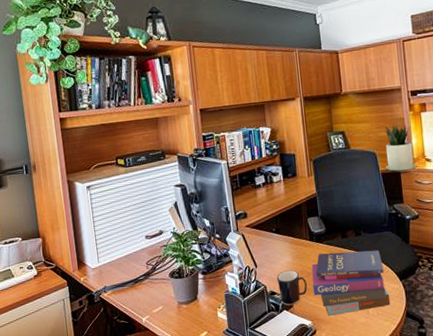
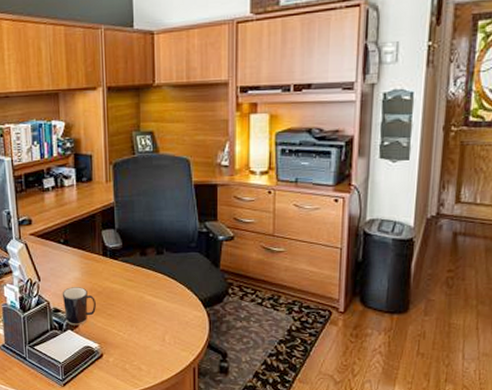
books: present [311,250,391,316] -> none [102,271,191,340]
planter: present [385,124,417,172] -> none [199,127,237,185]

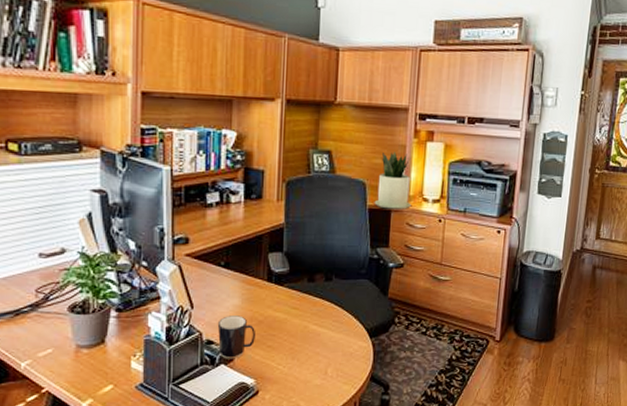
planter: none [199,127,237,185] -> present [374,152,411,211]

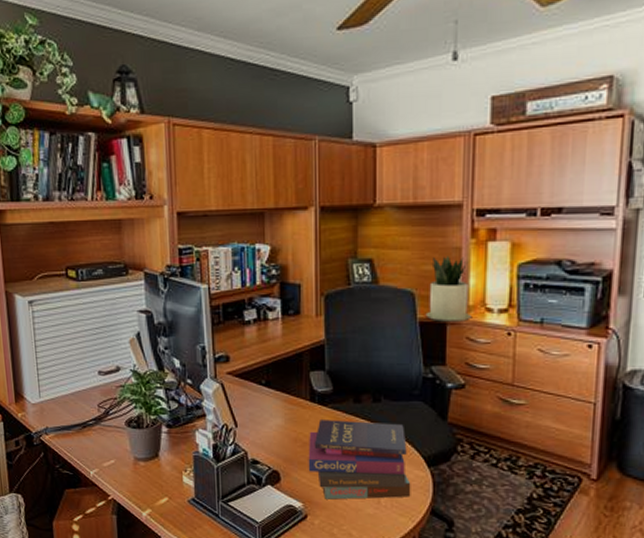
mug: present [217,316,255,359] -> none [261,436,300,481]
books: none [262,299,355,374] -> present [308,420,411,500]

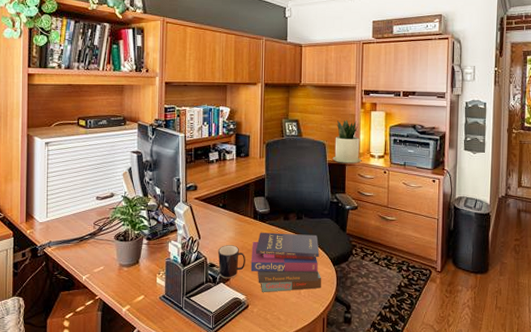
mug: none [261,436,300,481] -> present [217,245,245,279]

